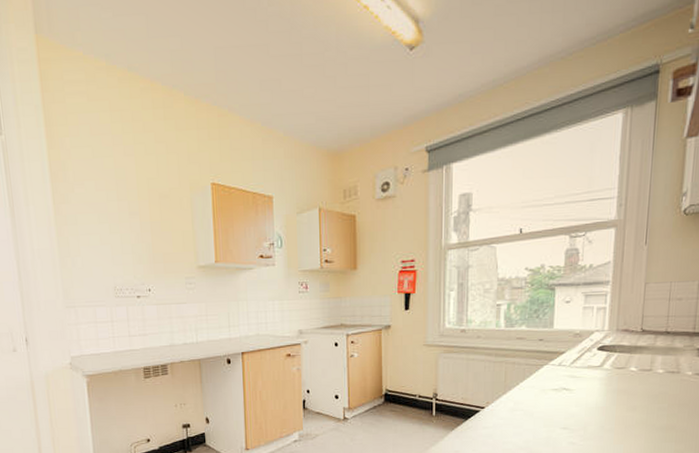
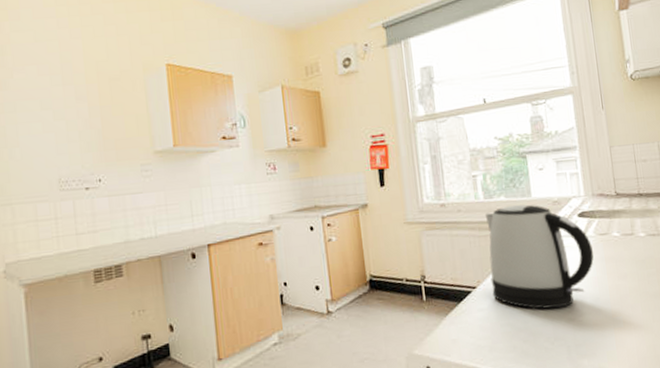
kettle: none [499,335,607,433] -> present [484,204,594,309]

